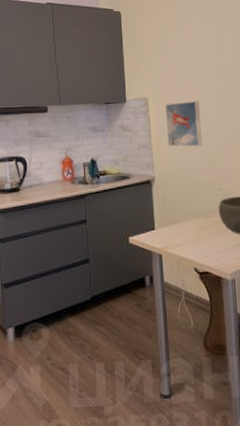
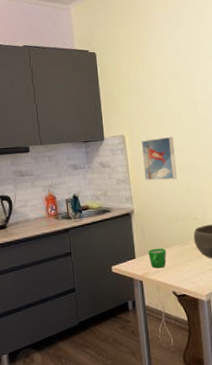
mug: none [169,219,189,242] -> present [148,248,167,269]

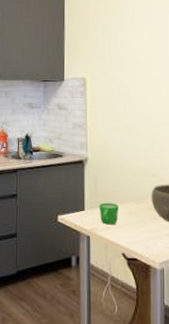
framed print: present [141,136,177,181] -> none [102,84,138,131]

